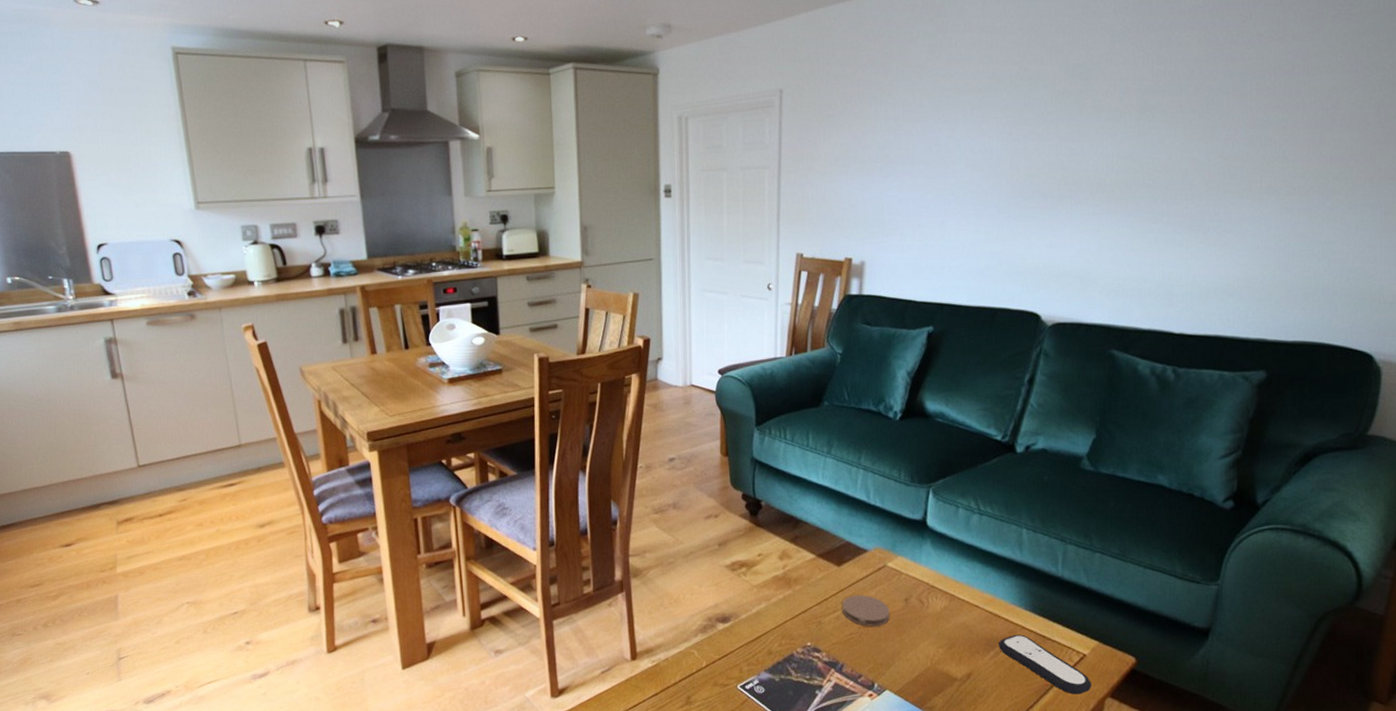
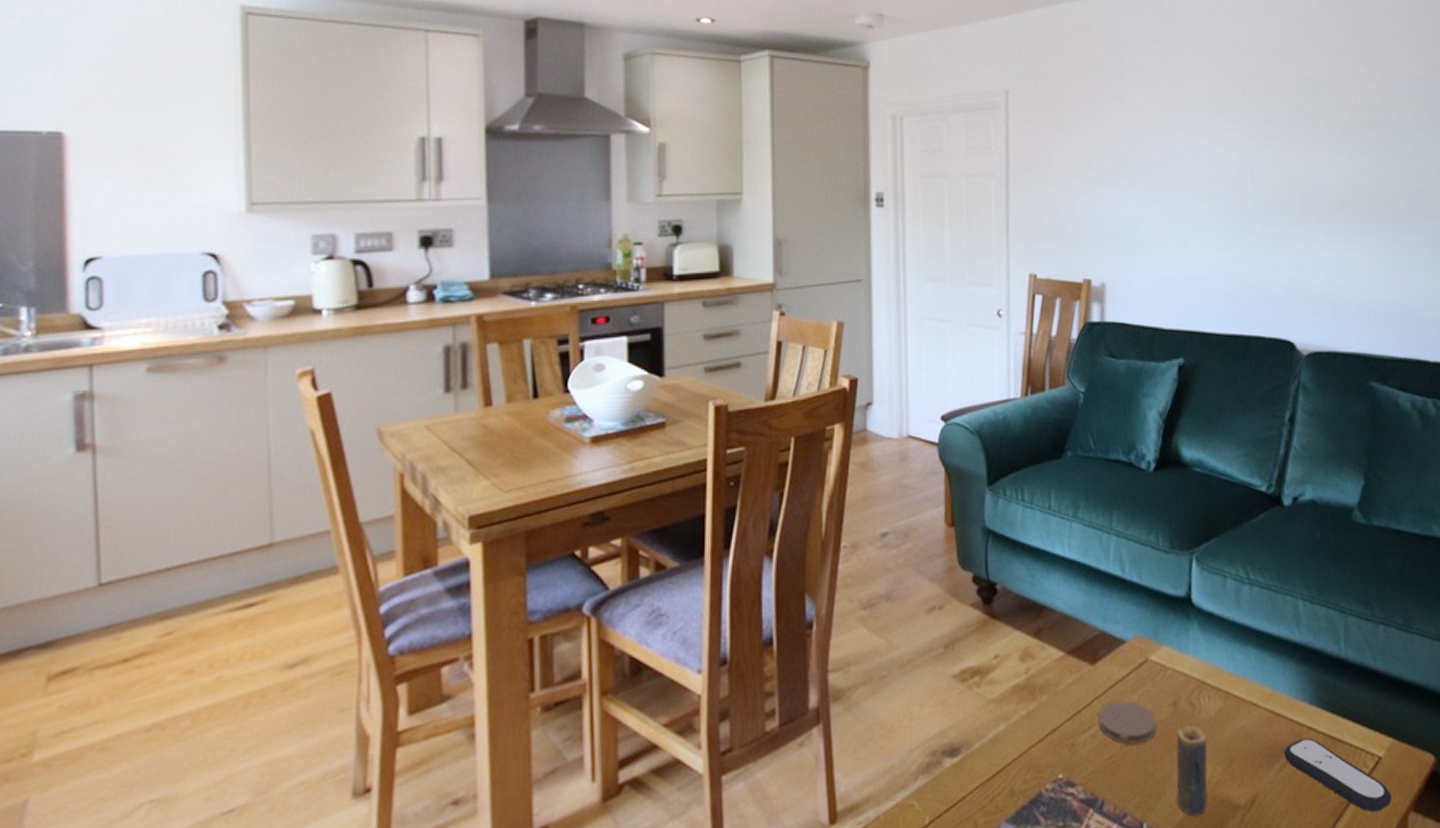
candle: none [904,616,933,681] -> present [1176,724,1208,815]

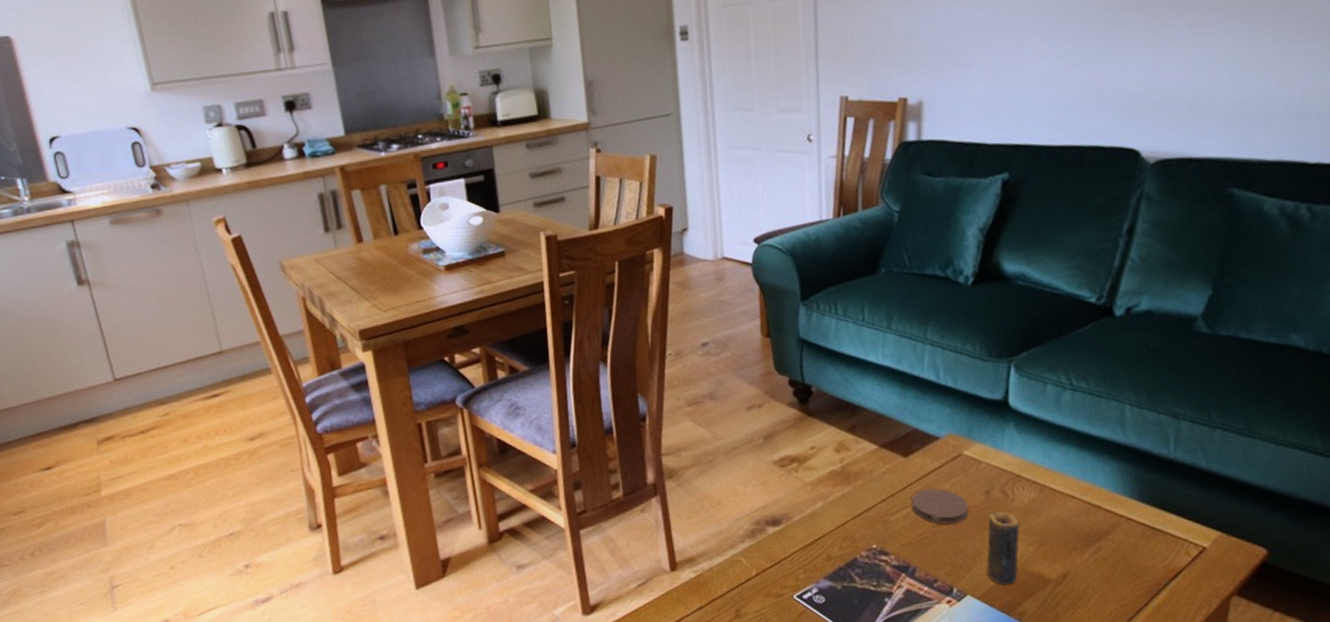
remote control: present [1284,737,1393,813] -> none [1100,527,1215,594]

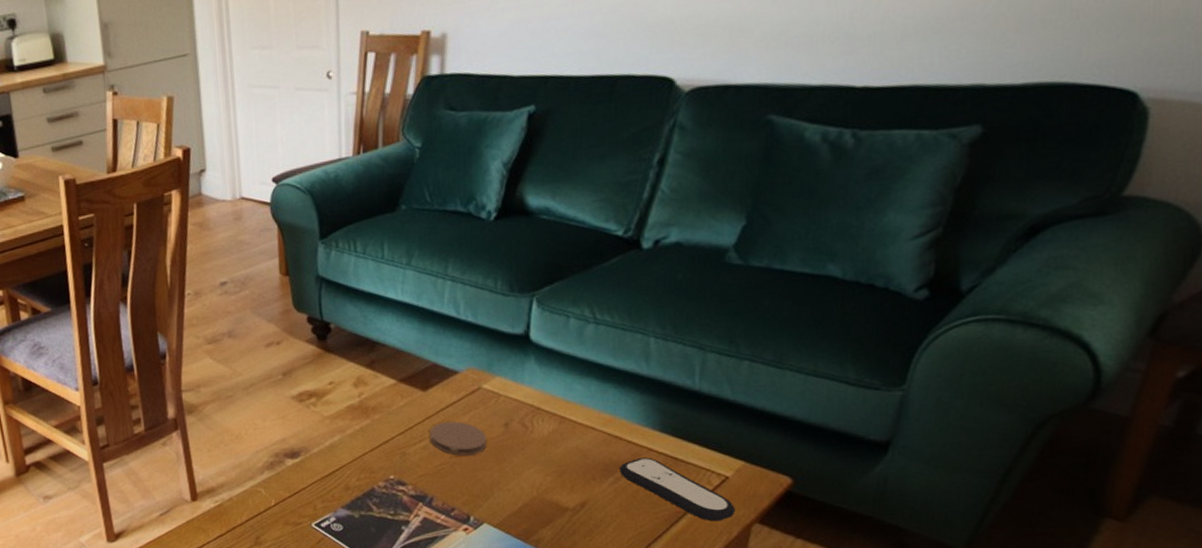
candle: present [987,510,1020,584] -> none [504,442,539,513]
remote control: none [1100,527,1215,594] -> present [620,457,736,522]

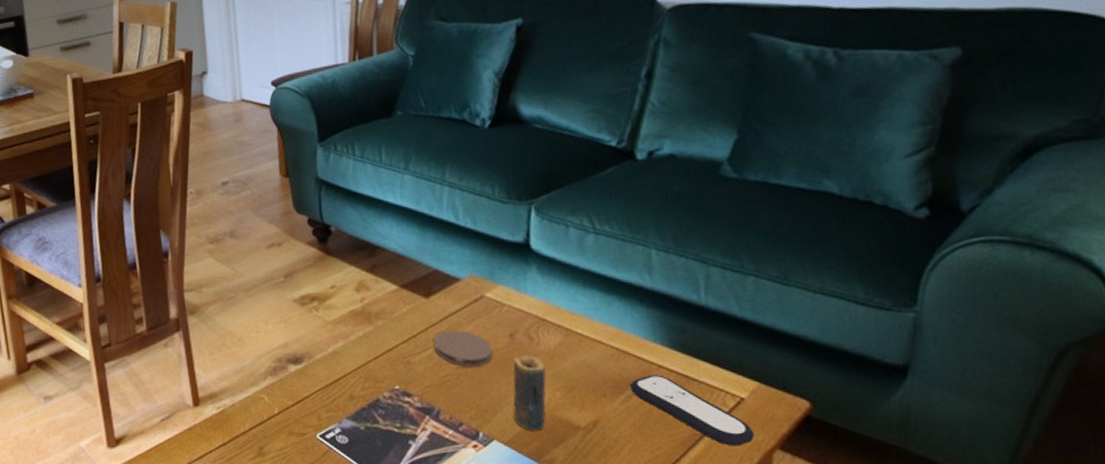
candle: none [504,442,539,513] -> present [513,354,547,430]

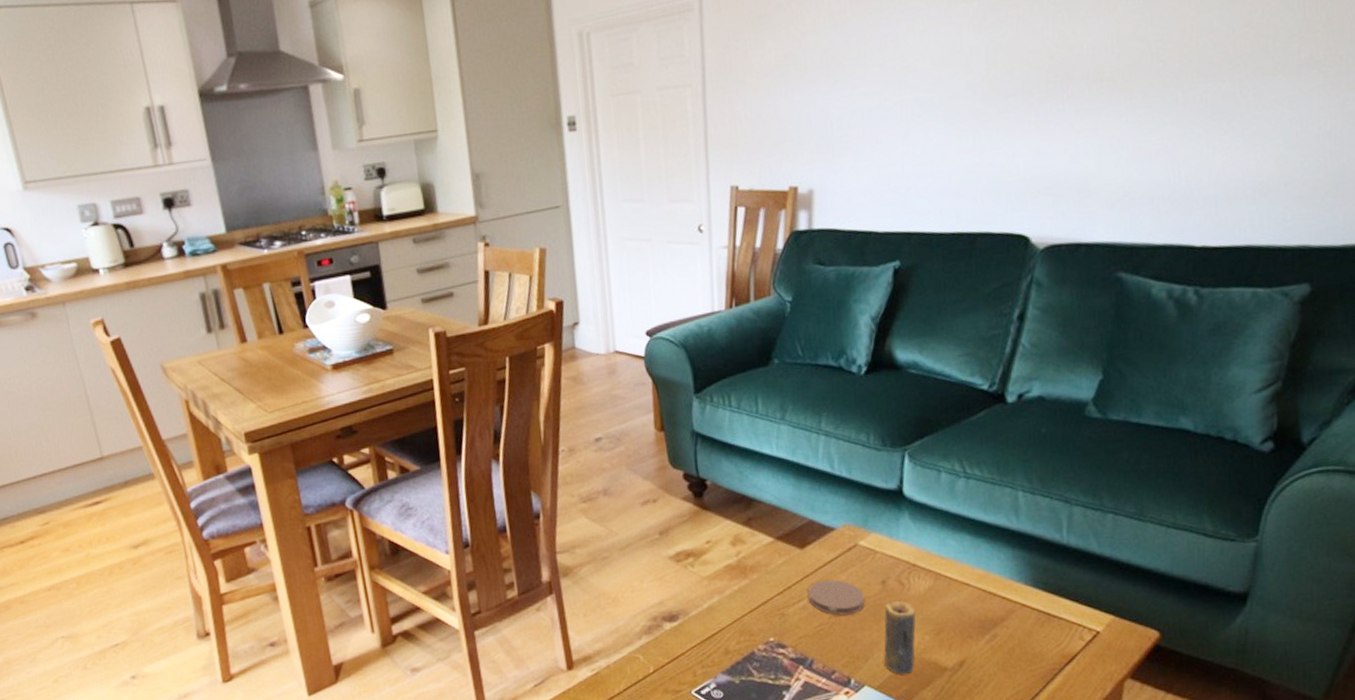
remote control: present [630,374,755,446] -> none [995,613,1109,678]

